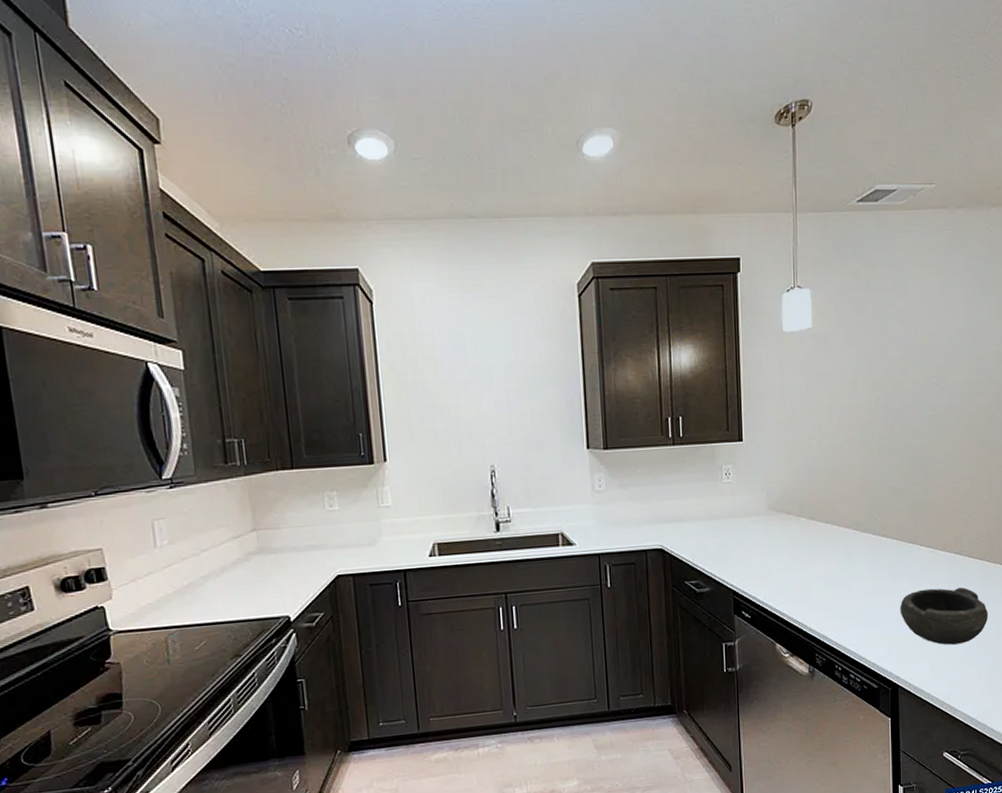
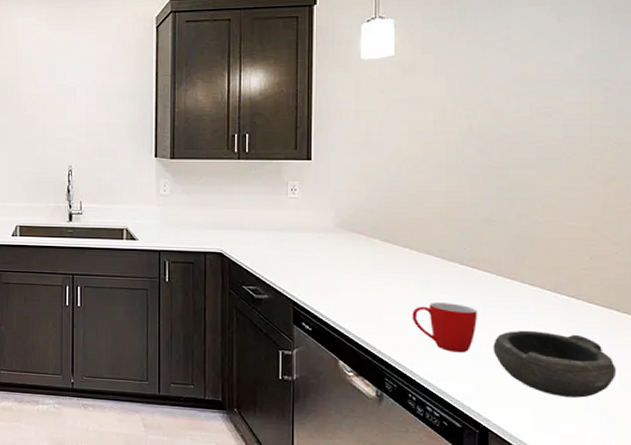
mug: none [835,572,887,619] -> present [412,302,477,353]

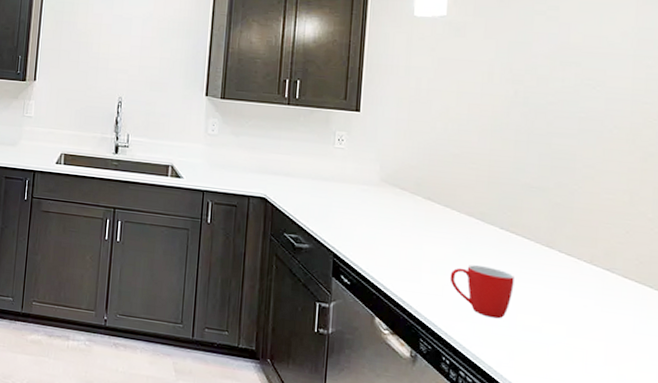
bowl: present [493,330,616,398] -> none [528,299,647,374]

